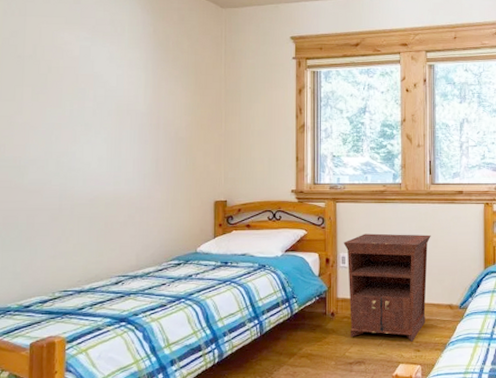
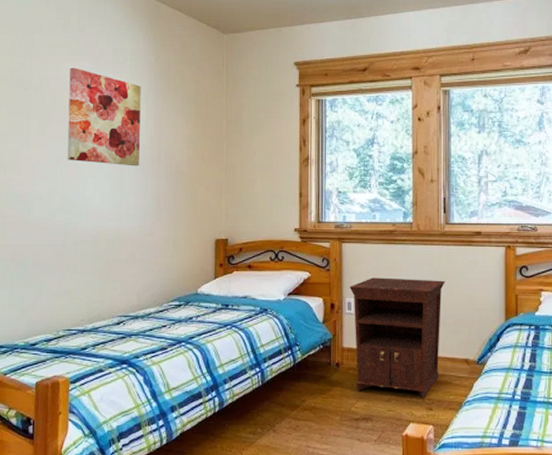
wall art: none [63,36,139,133] -> present [67,67,141,166]

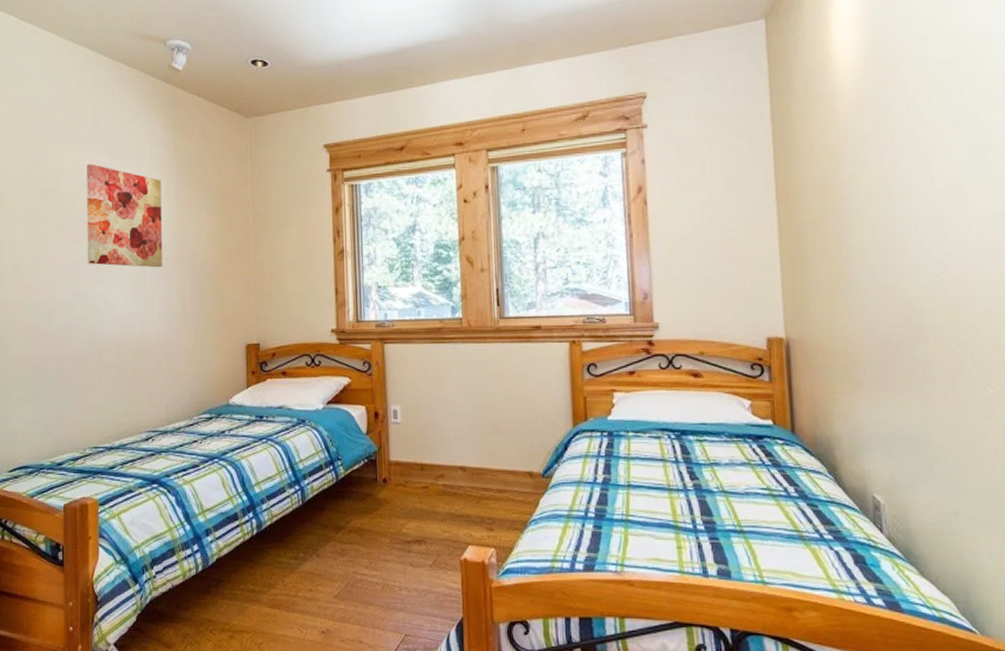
nightstand: present [349,277,445,399] -> none [394,381,502,518]

